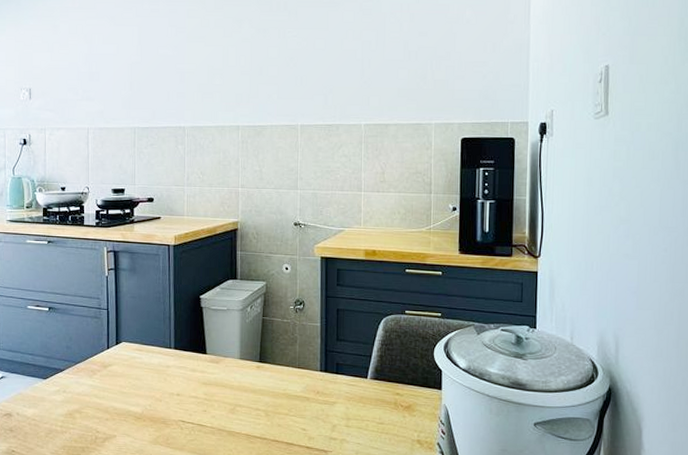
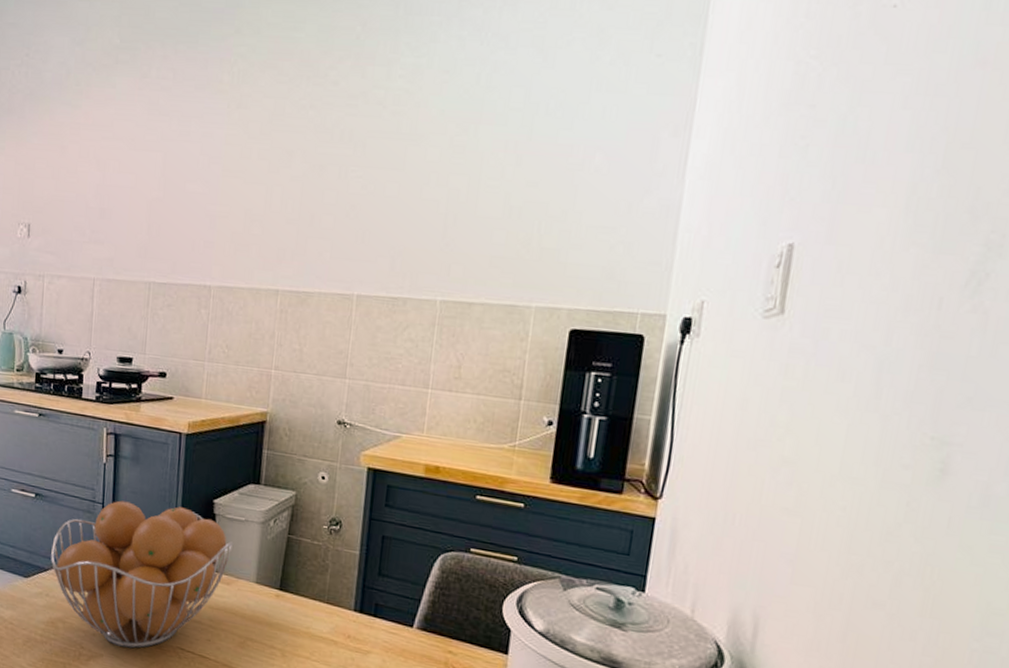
fruit basket: none [66,305,219,427] -> present [51,500,234,649]

